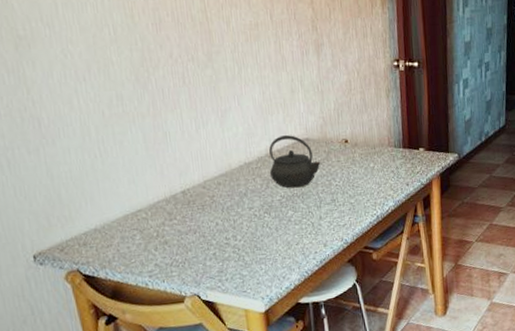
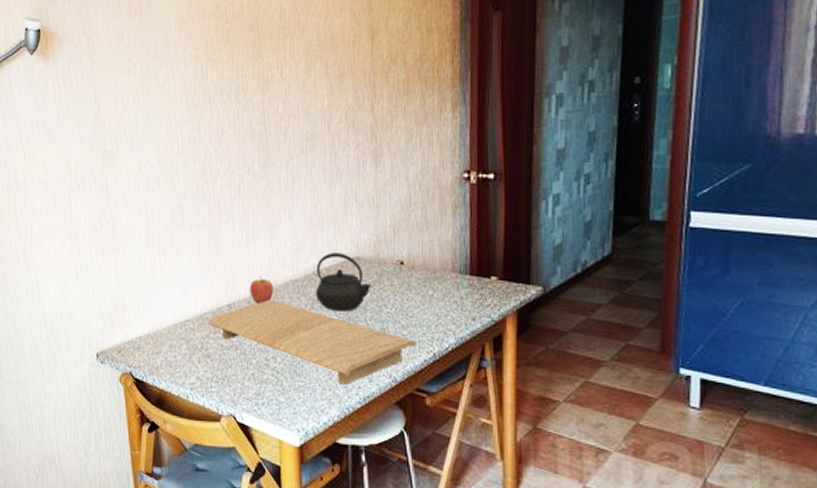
cutting board: none [162,182,363,252] -> present [208,299,417,385]
fruit: none [203,160,229,189] -> present [249,275,274,305]

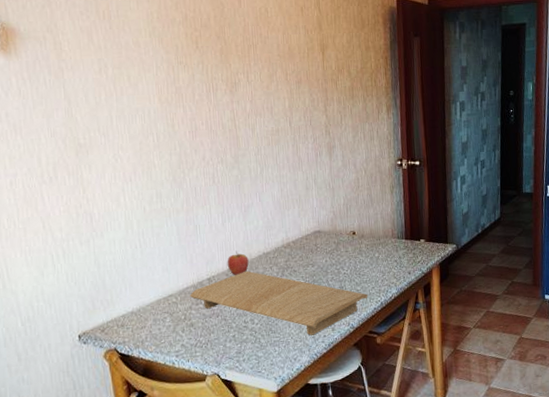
kettle: present [316,253,371,311] -> none [285,227,331,276]

